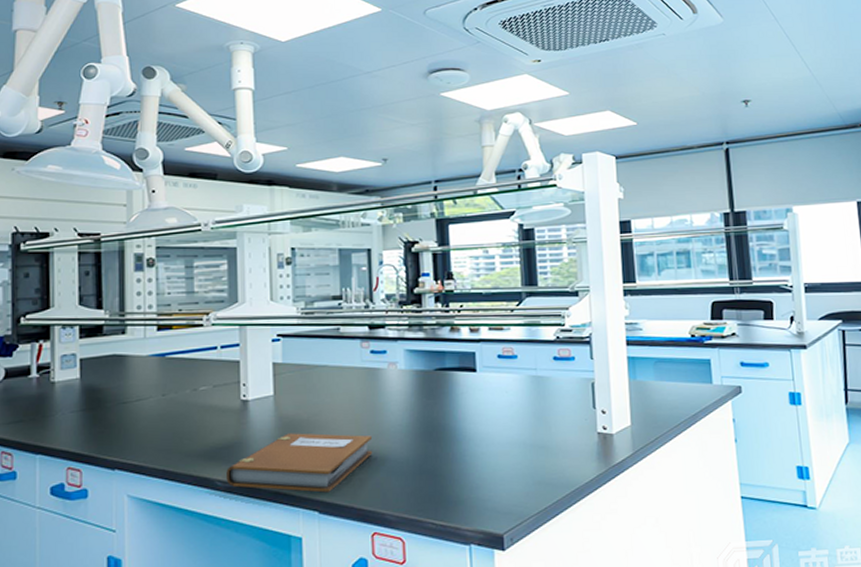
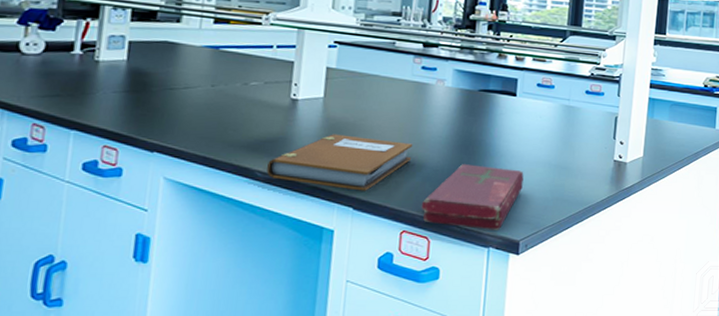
book: none [390,452,498,525] -> present [421,164,524,230]

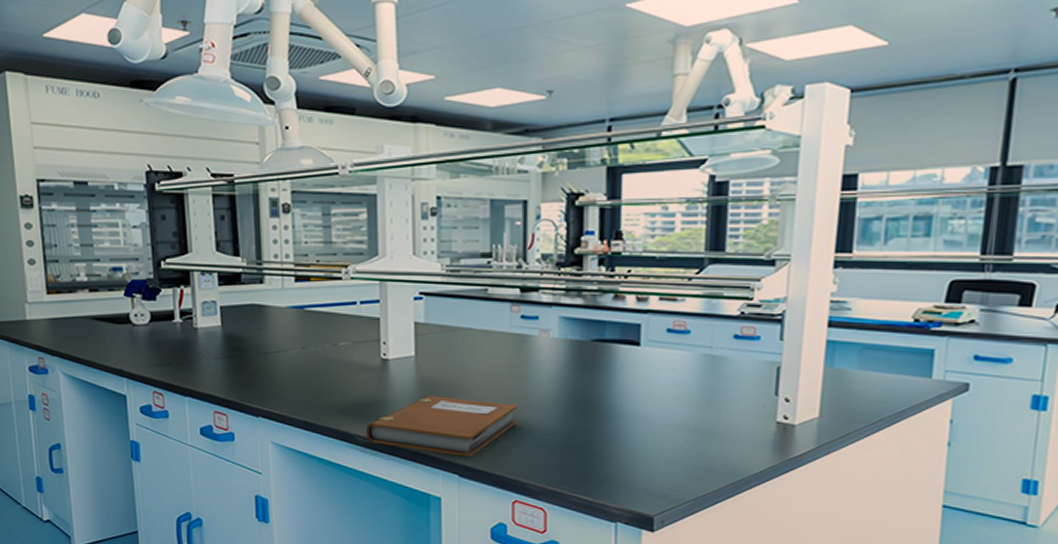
book: present [421,164,524,230] -> none [533,427,655,503]

